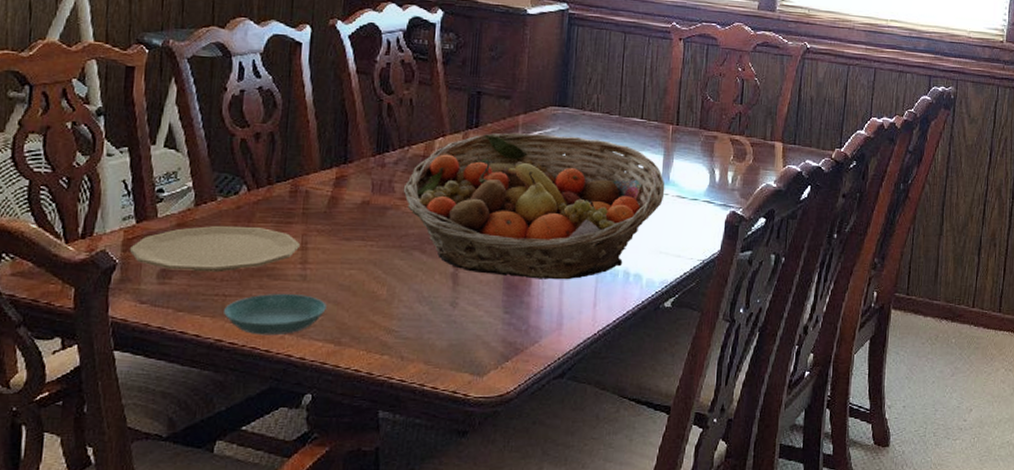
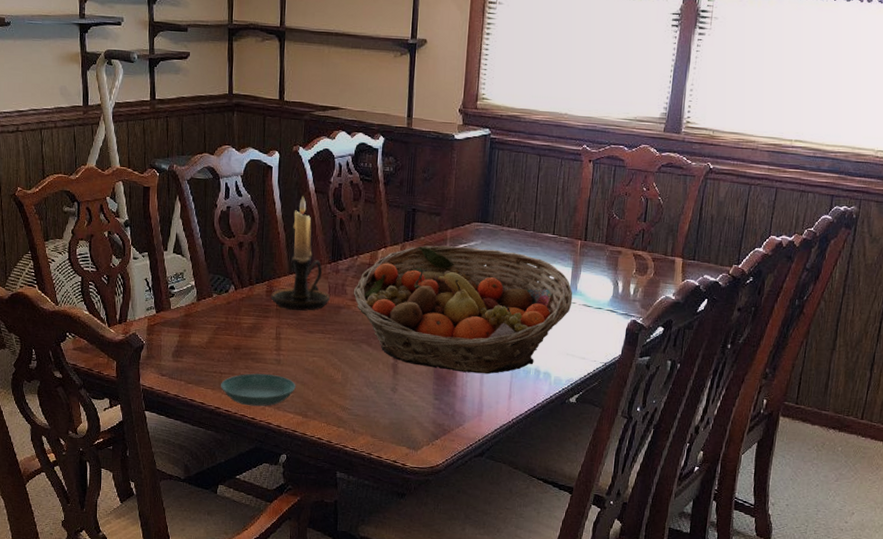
plate: present [129,225,300,273] -> none [152,317,275,355]
candle holder: none [295,76,373,214] -> present [271,195,330,311]

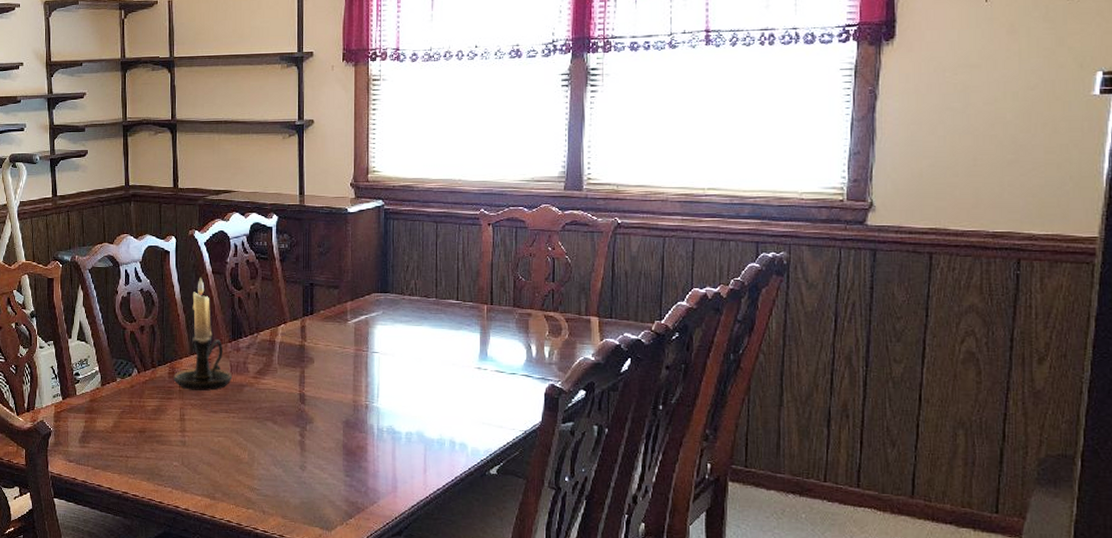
saucer: present [221,373,296,407] -> none [127,456,202,490]
fruit basket: present [353,245,573,374] -> none [255,318,484,448]

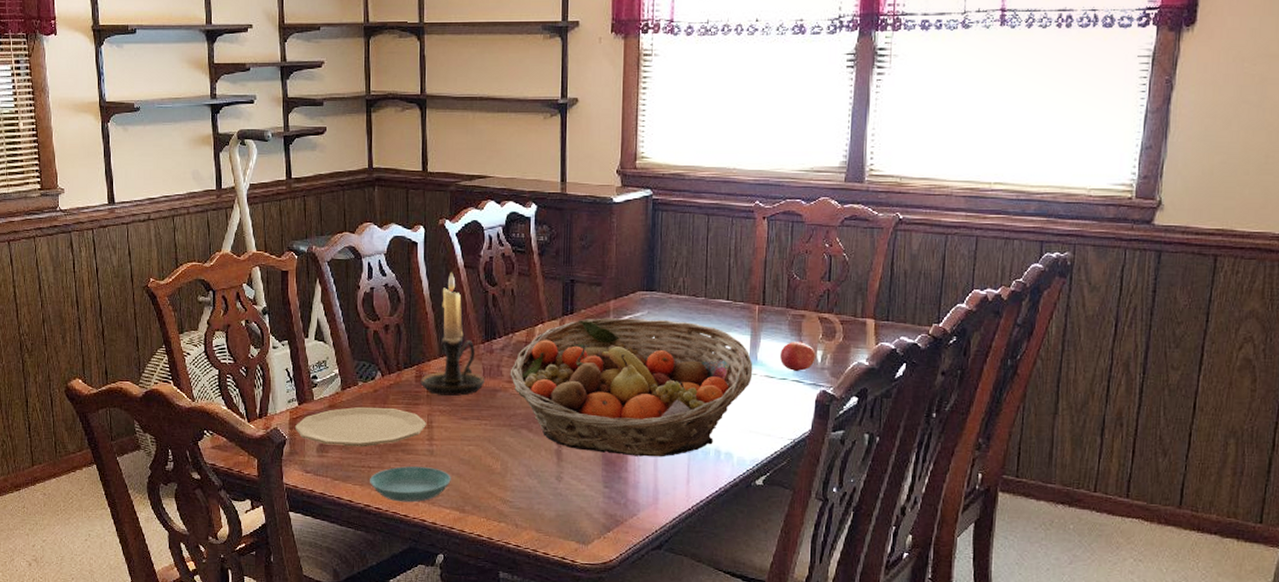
plate: none [59,401,179,439] -> present [294,406,426,447]
saucer: none [127,456,202,490] -> present [370,466,451,503]
fruit basket: none [255,318,484,448] -> present [510,318,753,457]
pomegranate: none [509,338,543,367] -> present [780,341,816,372]

